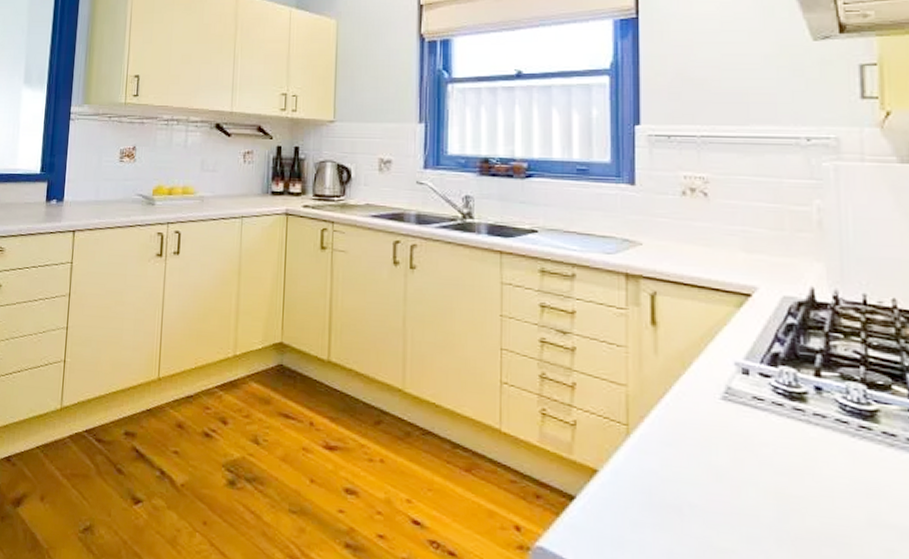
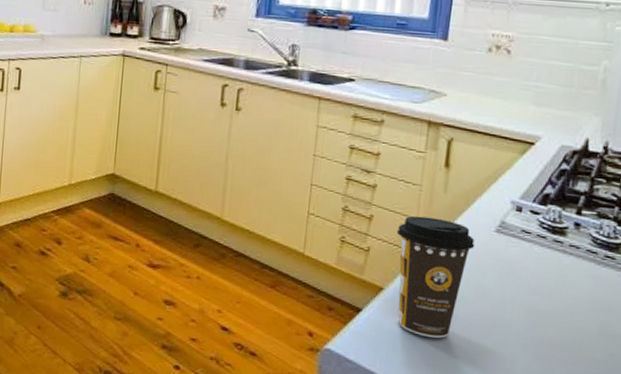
coffee cup: none [605,382,700,532] -> present [396,215,475,338]

